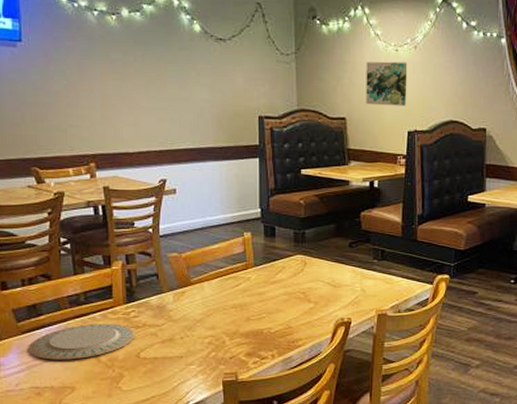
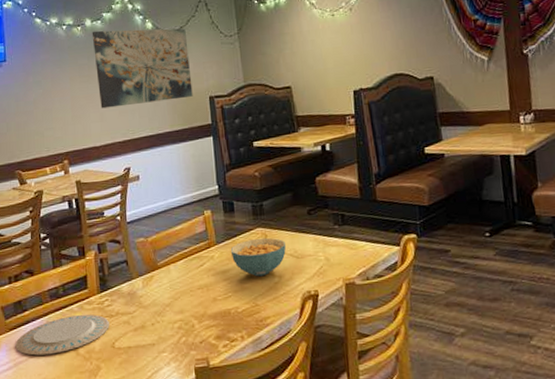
wall art: none [129,23,241,114] -> present [92,28,193,109]
cereal bowl: none [268,264,324,301] -> present [230,237,286,277]
wall art: present [366,61,408,107] -> none [305,24,349,71]

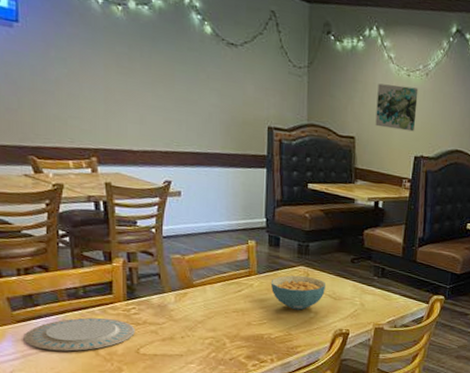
wall art: present [92,28,193,109] -> none [136,16,251,122]
wall art: none [305,24,349,71] -> present [375,83,419,132]

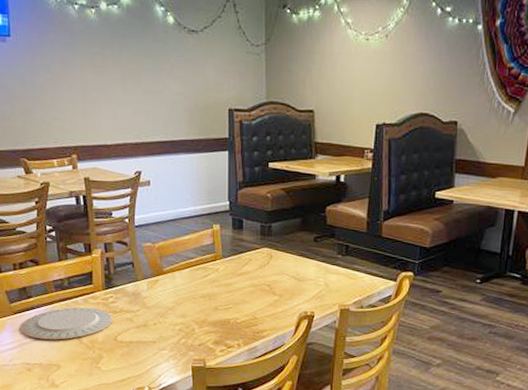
cereal bowl: present [270,275,325,310] -> none [235,257,289,293]
wall art: present [375,83,419,132] -> none [334,51,378,98]

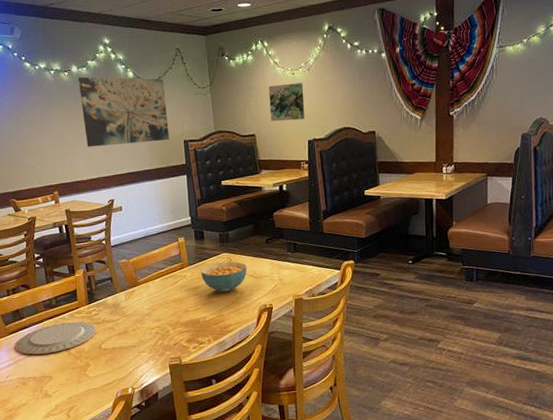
wall art: none [107,16,212,107] -> present [78,77,170,147]
cereal bowl: none [235,257,289,293] -> present [200,261,247,293]
wall art: none [334,51,378,98] -> present [268,82,305,122]

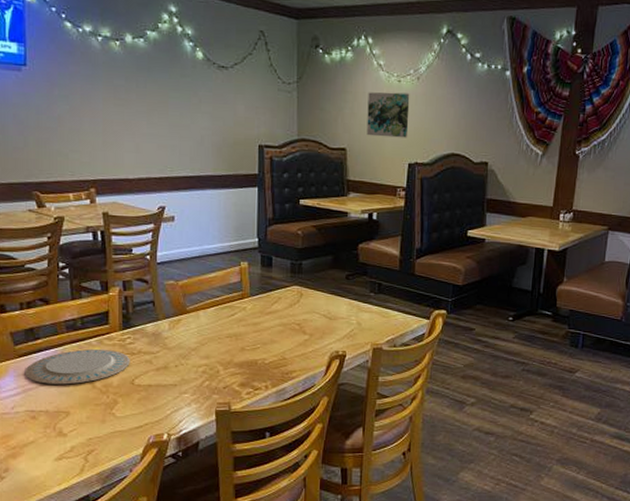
wall art: present [78,77,170,147] -> none [132,49,242,143]
cereal bowl: present [200,261,247,293] -> none [264,295,320,333]

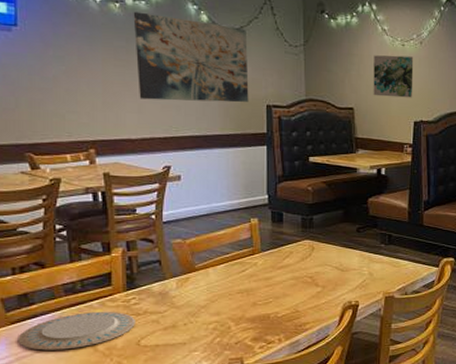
wall art: none [132,49,242,143] -> present [133,11,249,103]

